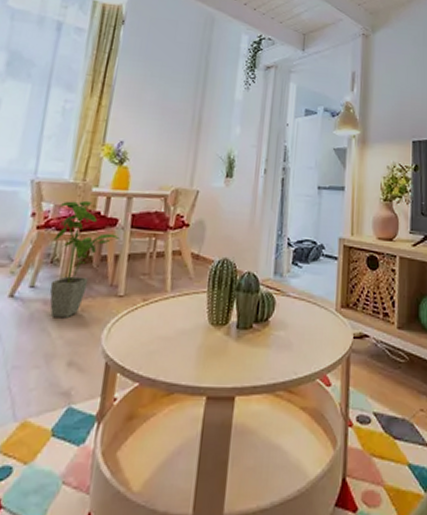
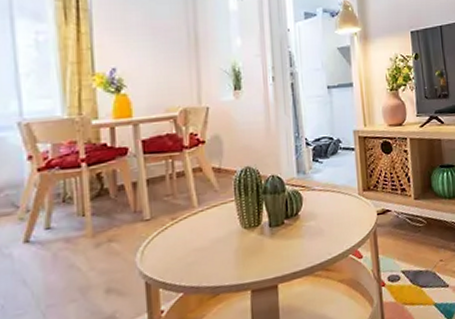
house plant: present [49,200,121,319] -> none [58,134,135,252]

